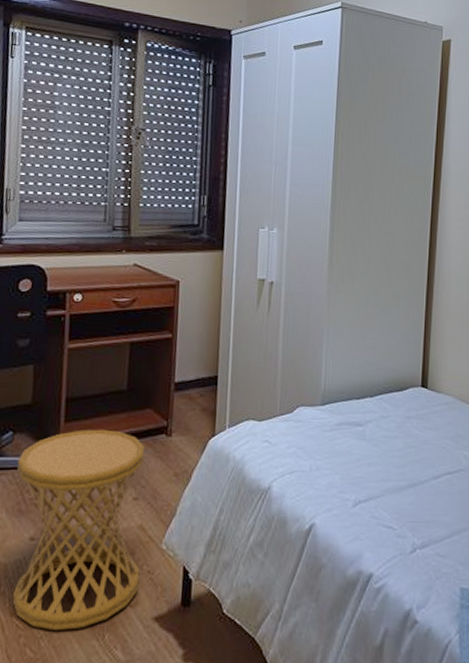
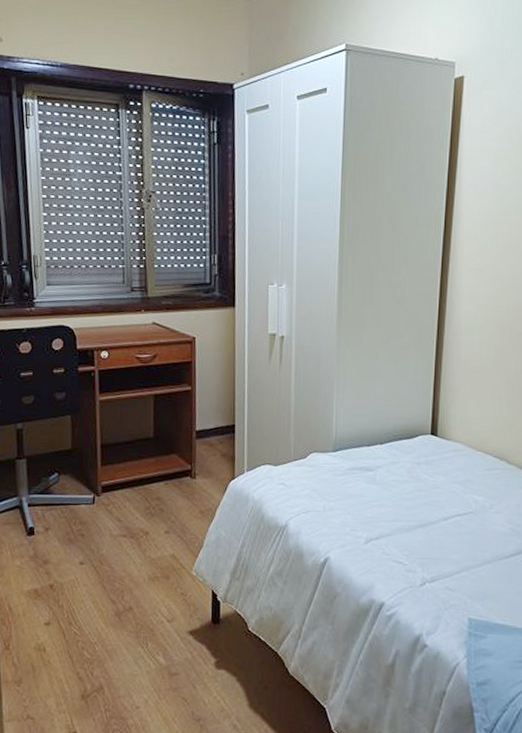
side table: present [12,429,145,630] -> none [64,471,175,638]

